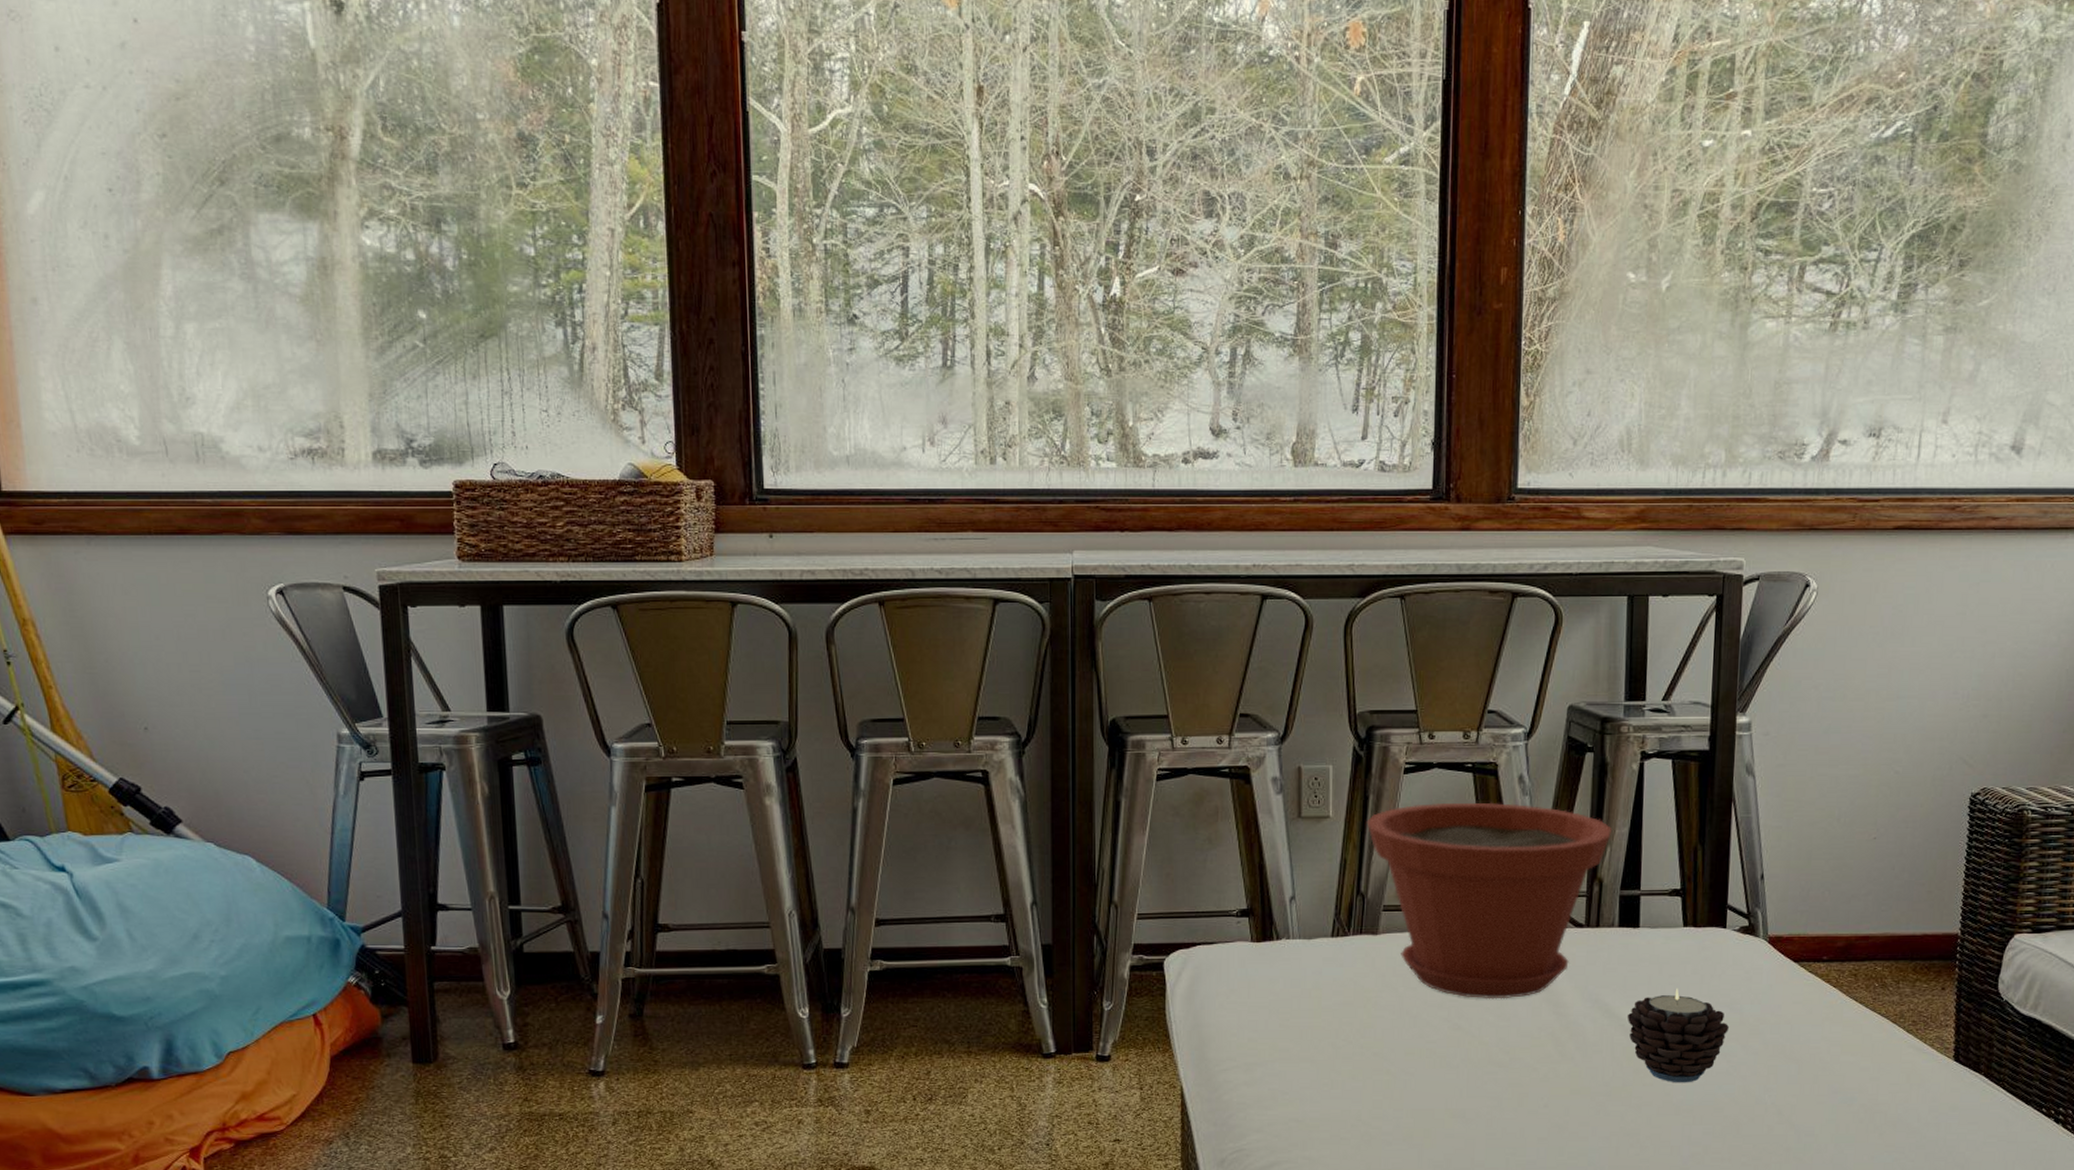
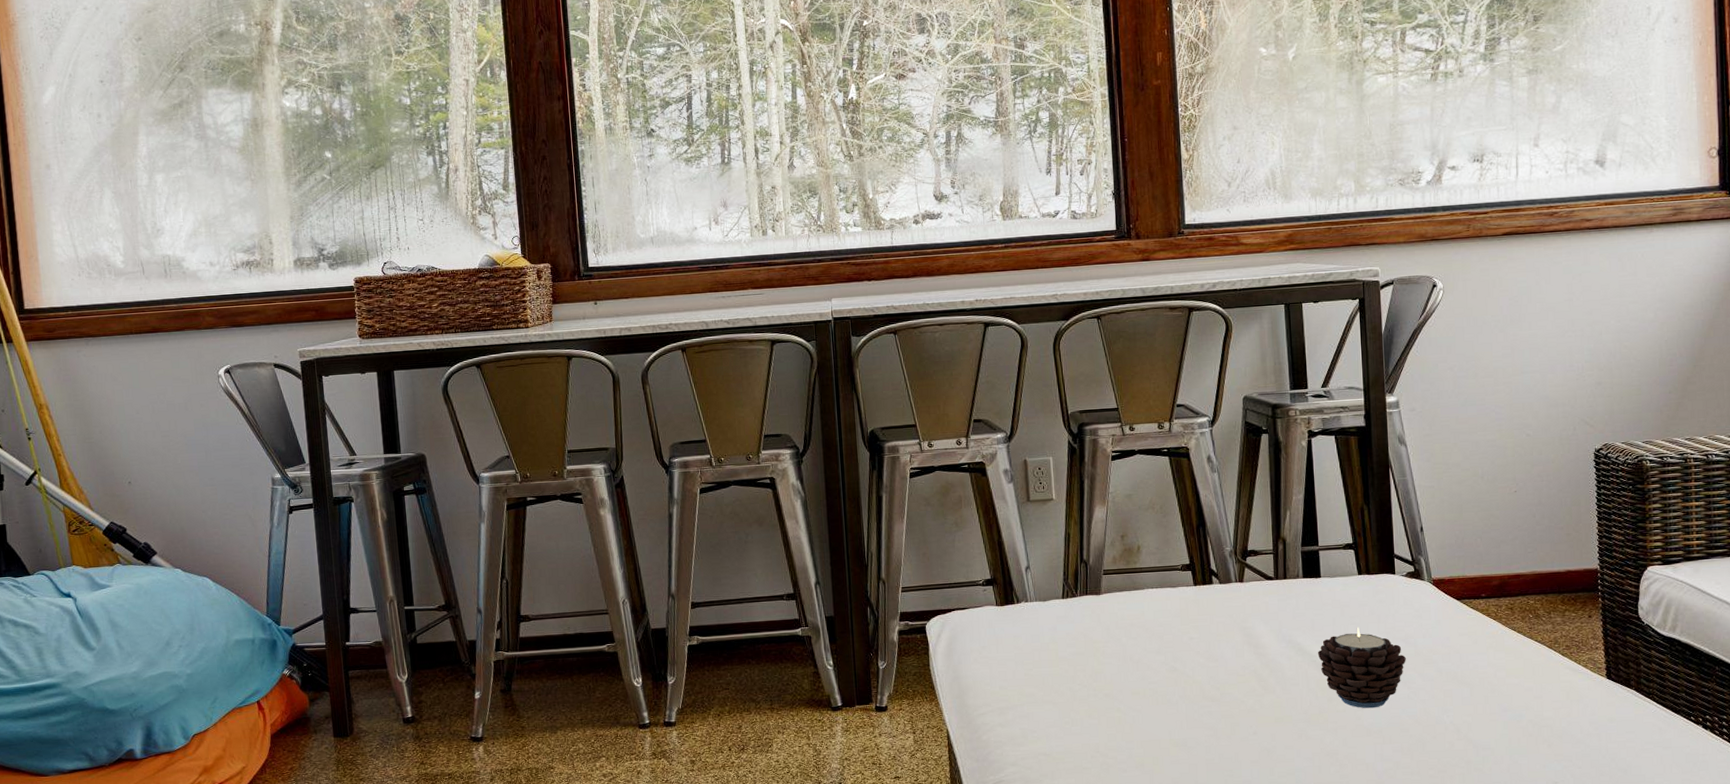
plant pot: present [1366,802,1613,1000] -> none [1084,479,1290,645]

